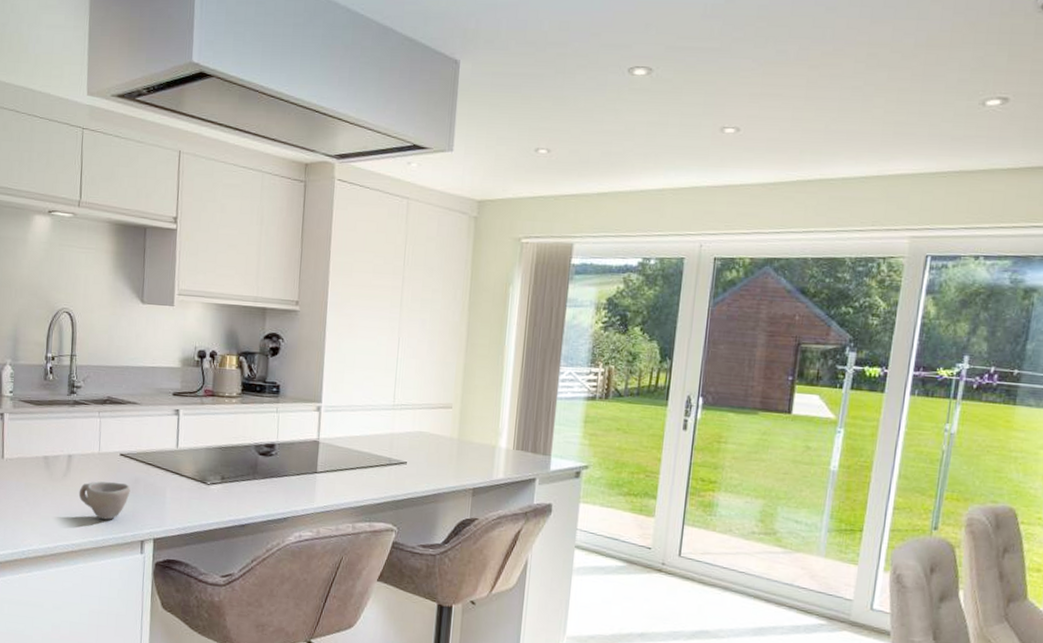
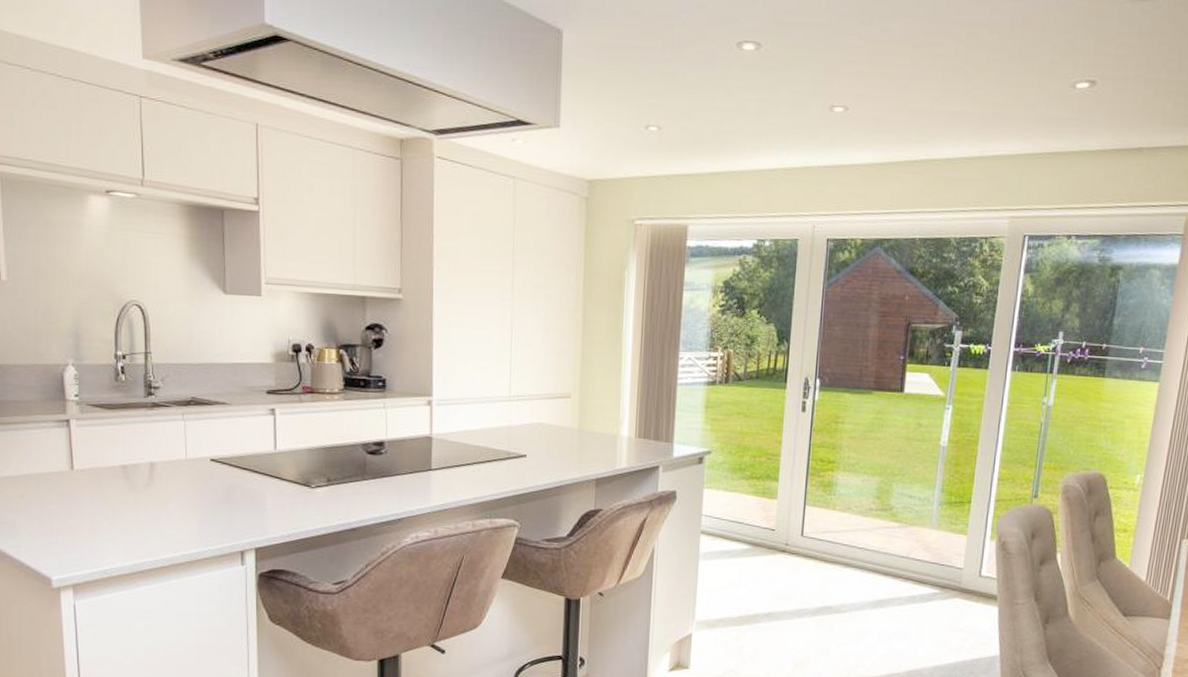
cup: present [78,481,131,520] -> none [165,489,225,531]

